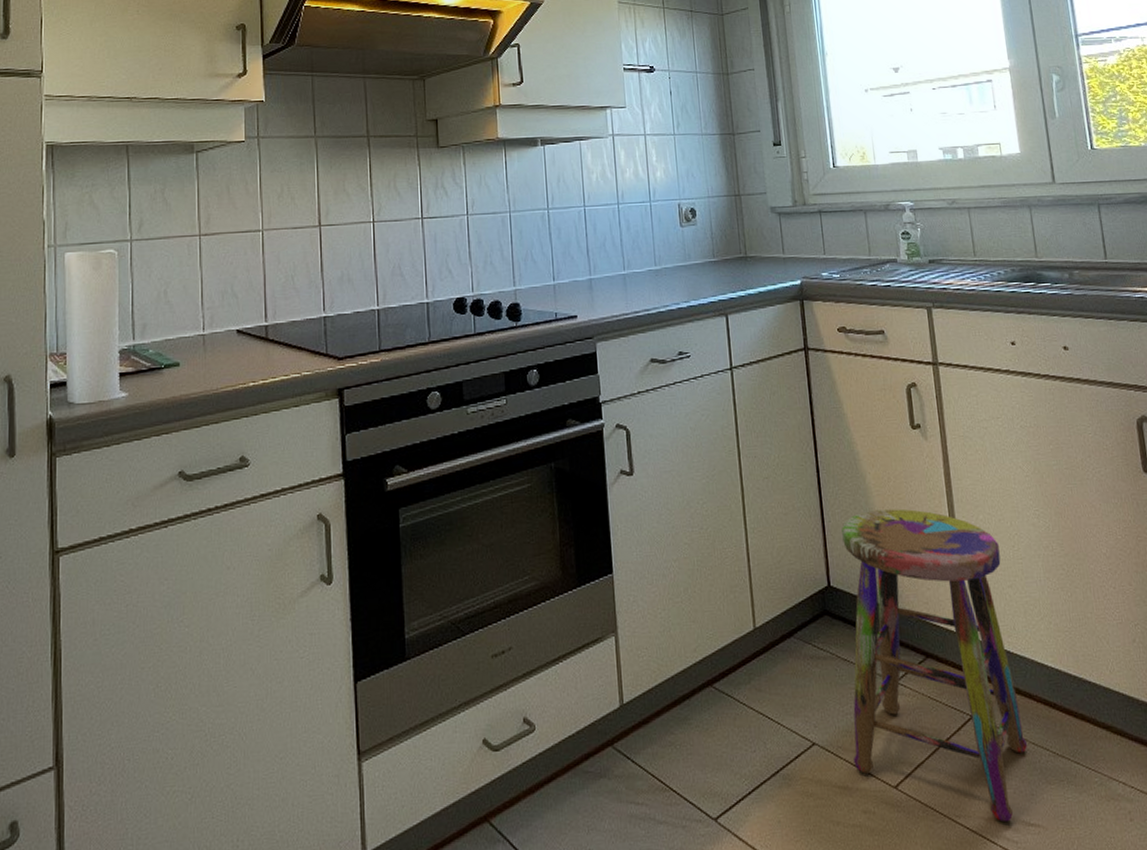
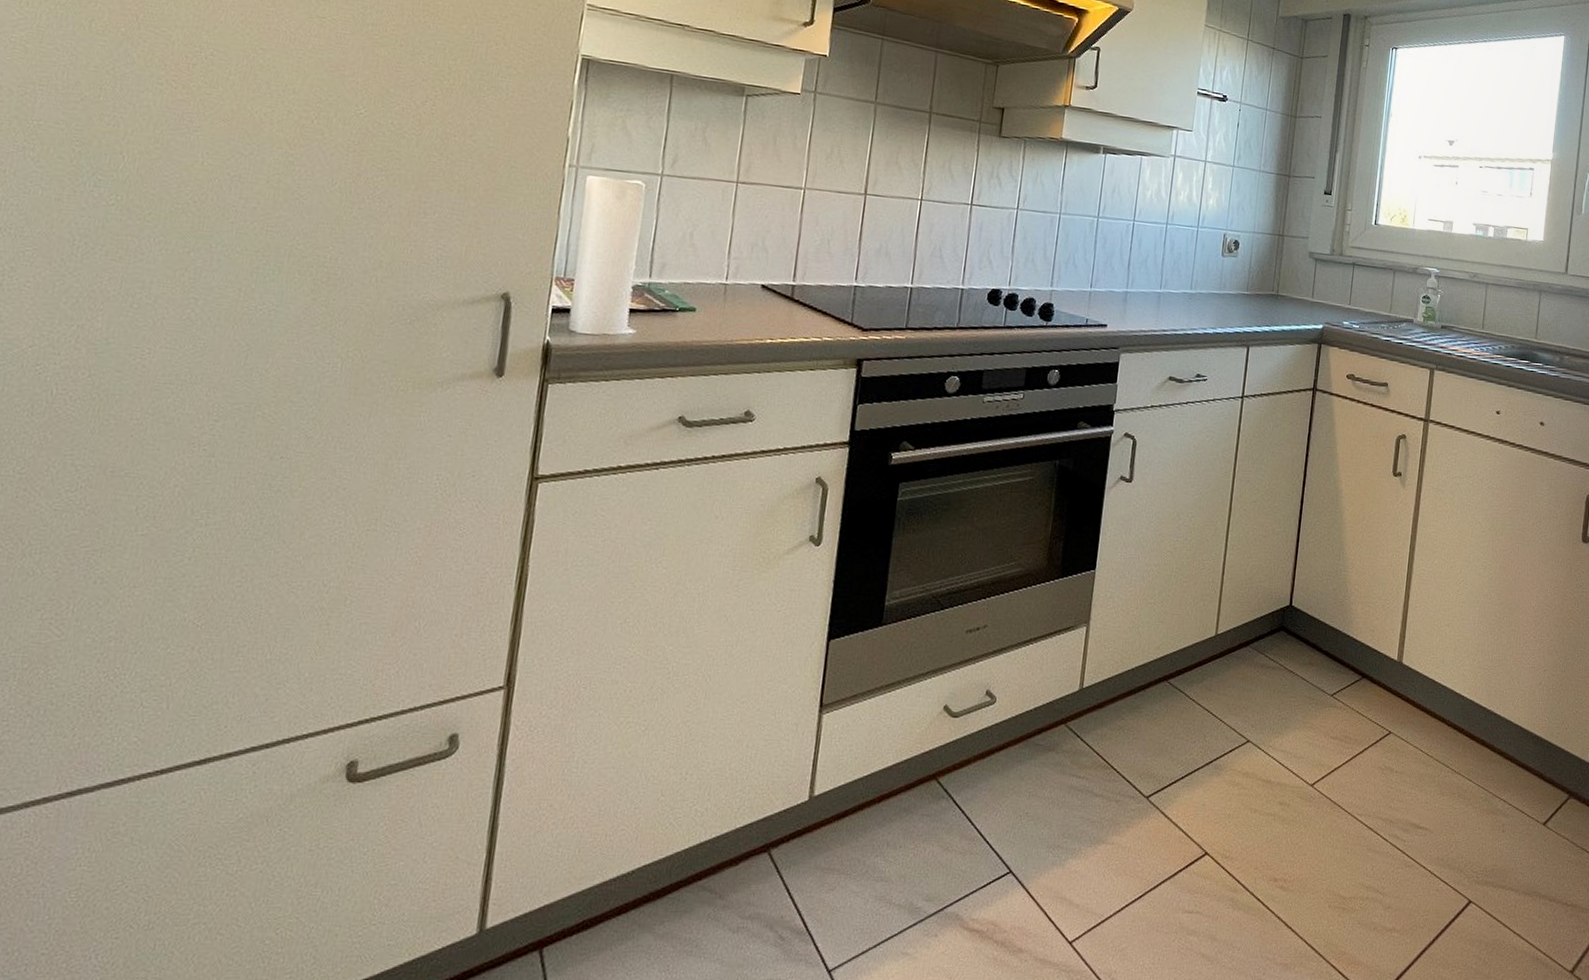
step stool: present [842,509,1028,822] -> none [1280,543,1446,824]

